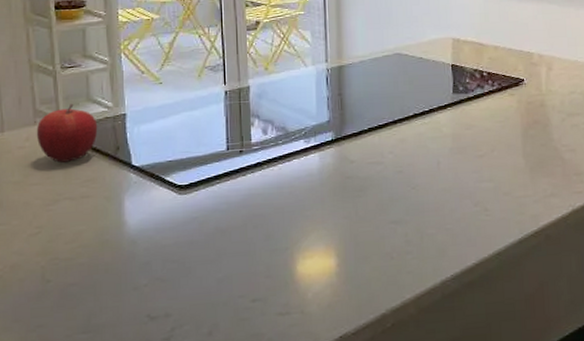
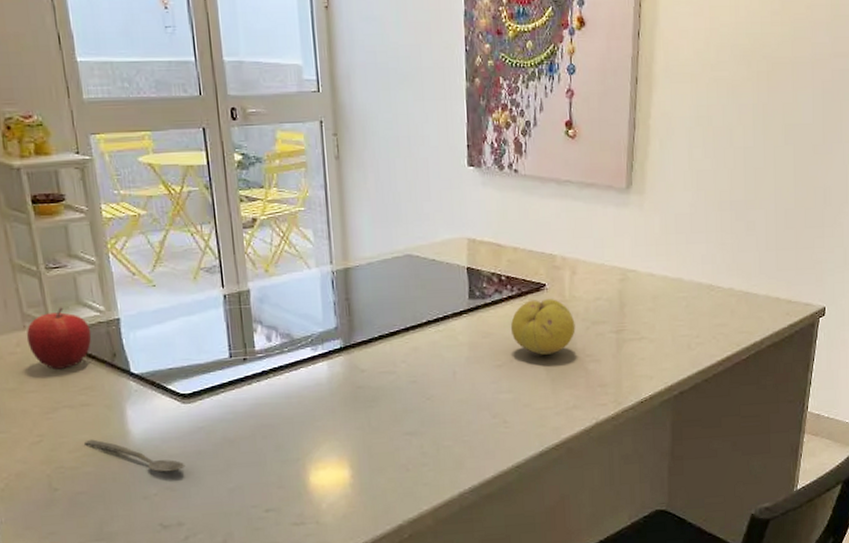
spoon: none [80,230,177,263] -> present [83,439,186,473]
fruit: none [491,93,552,145] -> present [510,299,576,355]

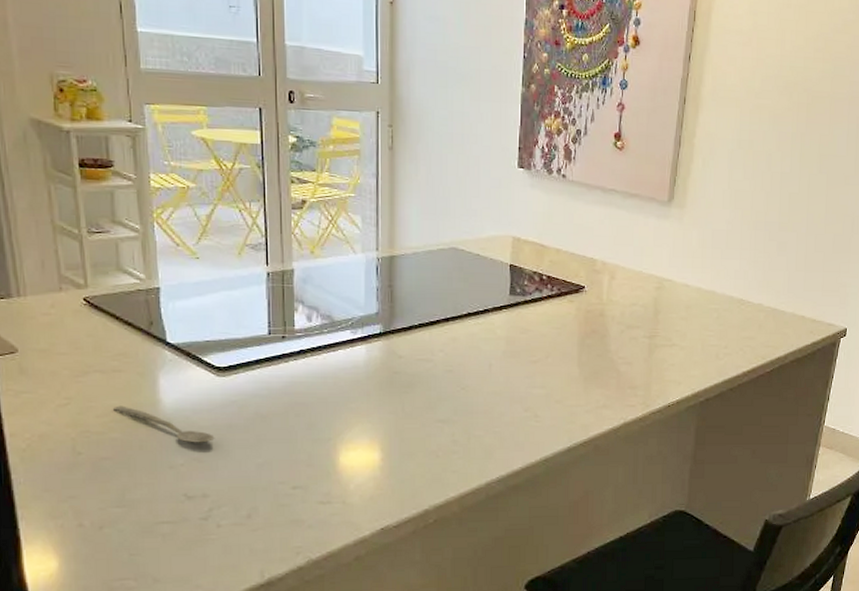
fruit: present [26,307,92,370] -> none [62,272,130,333]
fruit: present [510,299,576,355] -> none [548,301,611,354]

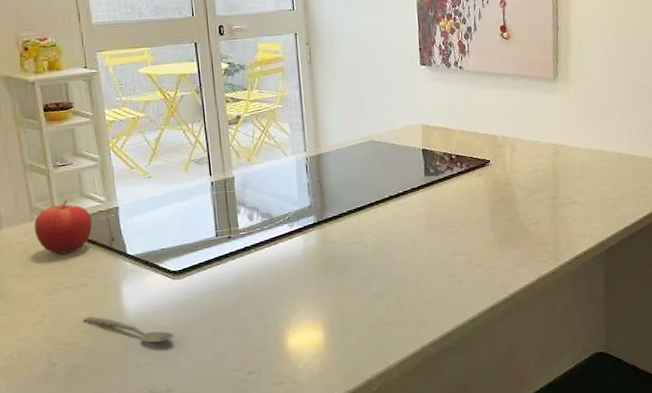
fruit: none [62,272,130,333] -> present [33,199,93,255]

